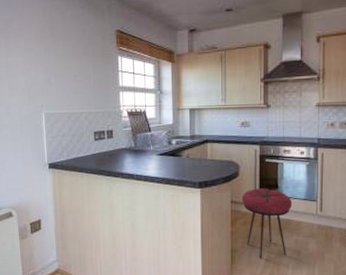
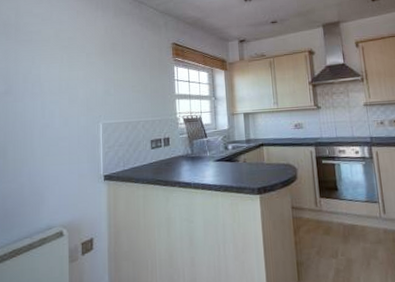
stool: present [241,188,293,259] -> none [302,191,356,272]

